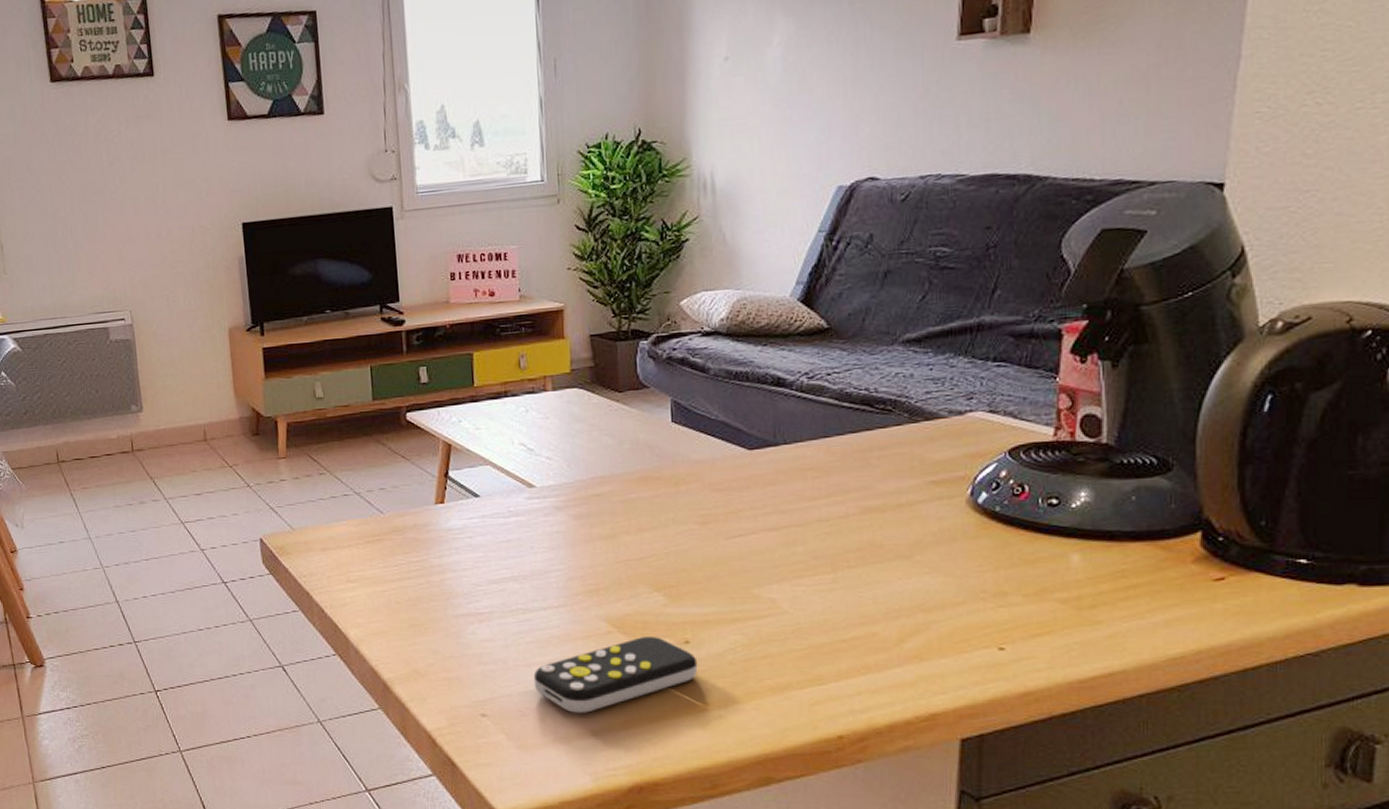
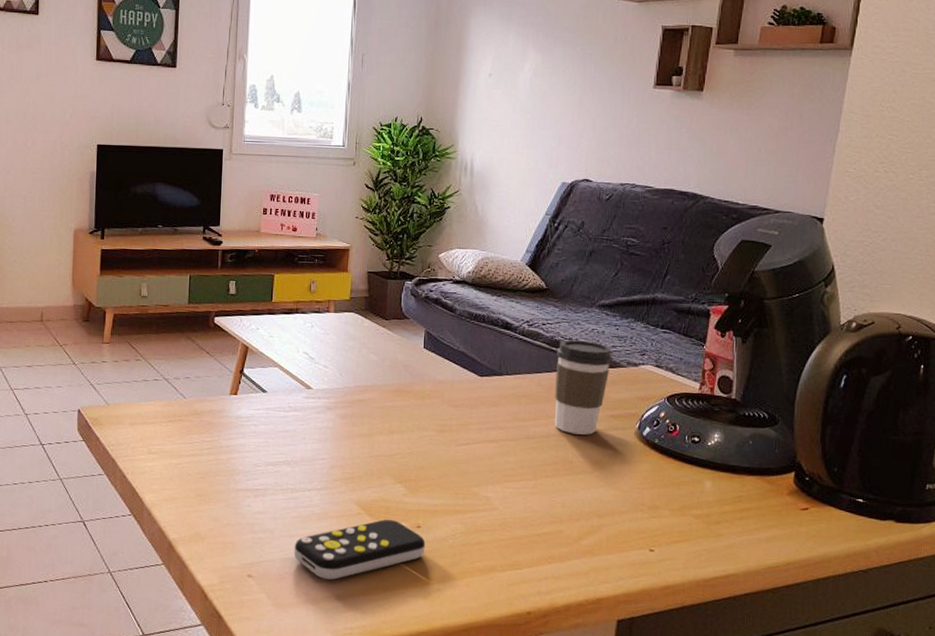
coffee cup: none [848,389,928,511] -> present [555,340,613,435]

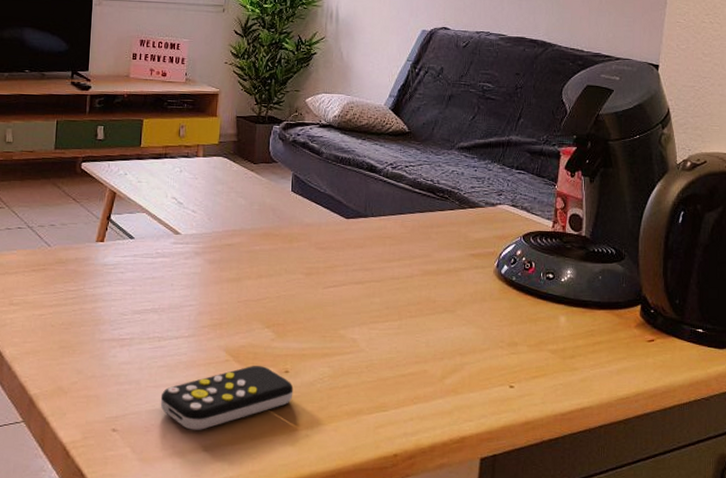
coffee cup: present [555,340,613,435] -> none [418,181,472,274]

